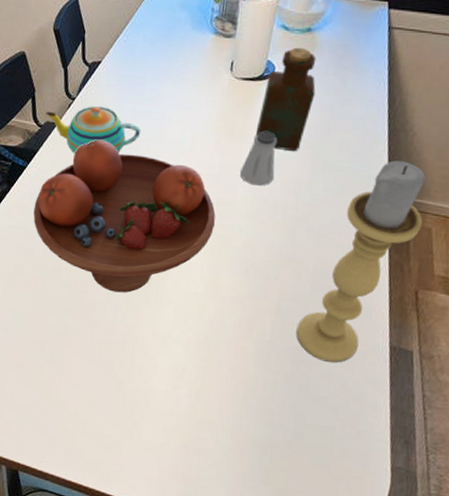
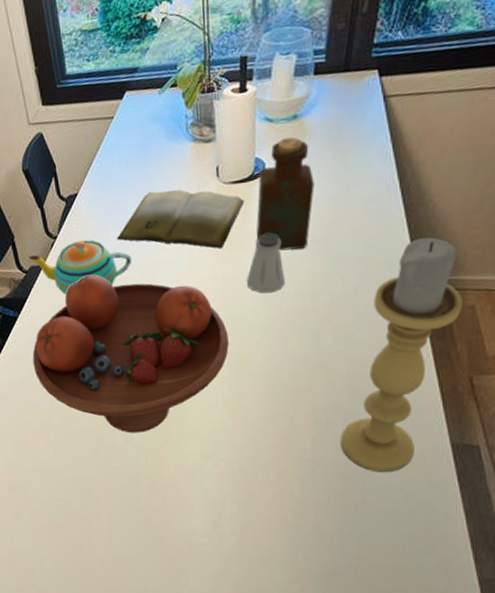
book: none [131,72,252,138] -> present [117,189,245,249]

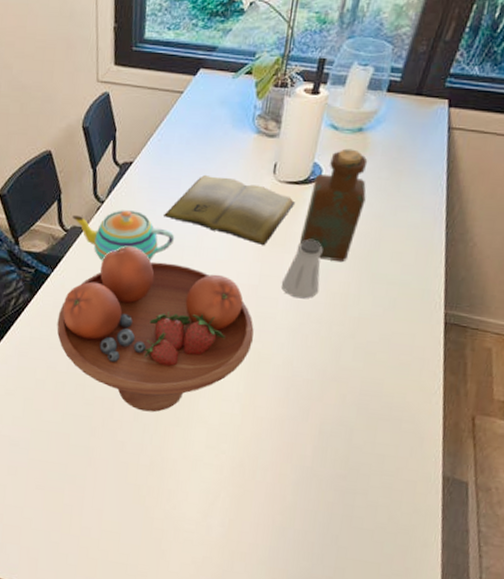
candle holder: present [340,237,463,472] -> none [339,273,486,493]

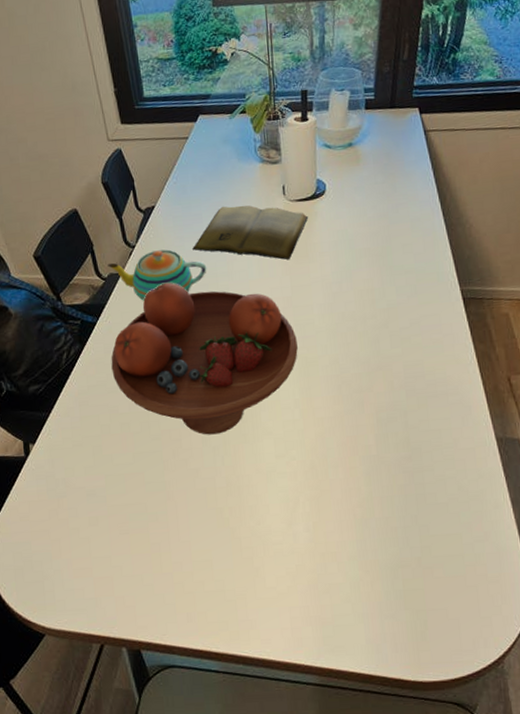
saltshaker: present [282,240,323,299] -> none [312,247,347,302]
bottle: present [299,148,368,261] -> none [319,162,369,263]

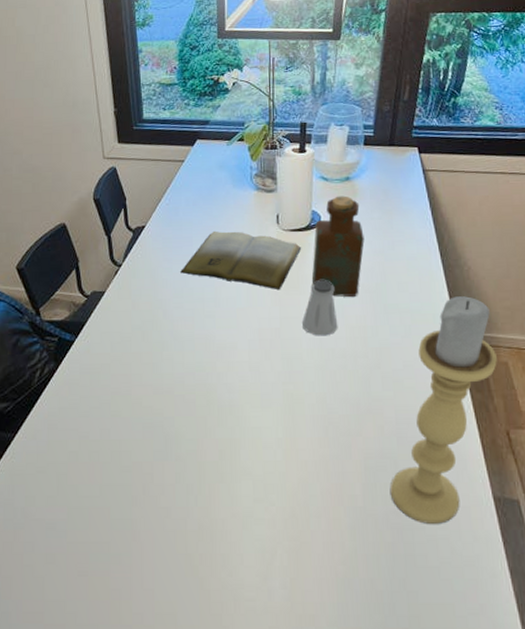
teapot: present [108,249,207,301] -> none [92,271,194,322]
fruit bowl: present [111,282,298,435] -> none [86,304,284,471]
saltshaker: none [312,247,347,302] -> present [302,280,338,336]
bottle: none [319,162,369,263] -> present [311,195,365,297]
candle holder: none [400,253,499,466] -> present [389,296,497,524]

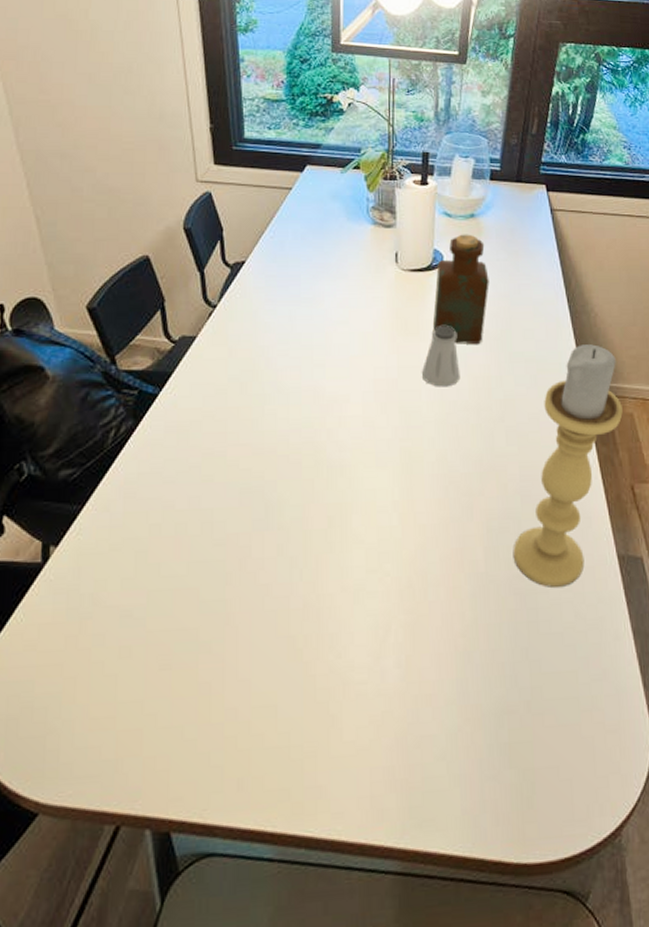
book: present [180,230,302,290] -> none [286,268,423,337]

